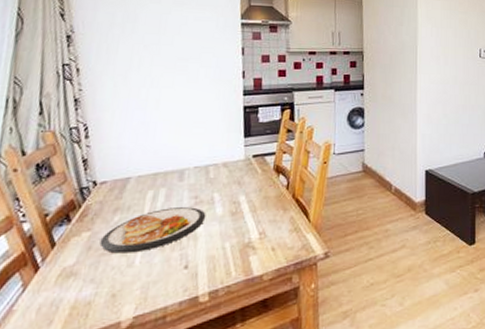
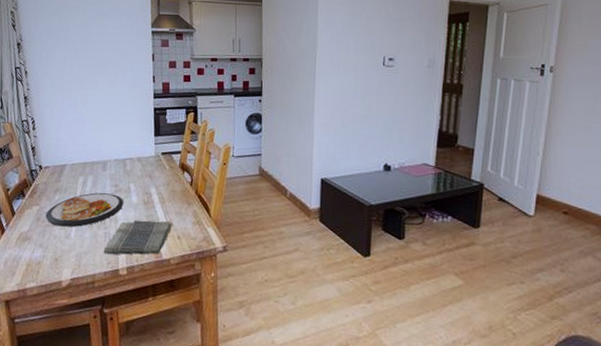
dish towel: none [178,233,265,280] -> present [103,219,172,255]

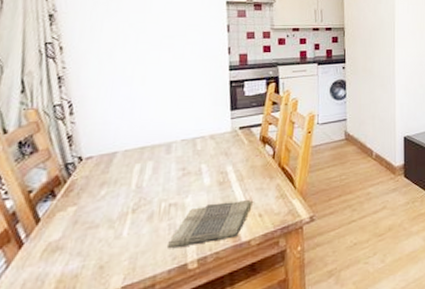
dish: present [45,192,124,227] -> none [86,178,194,227]

